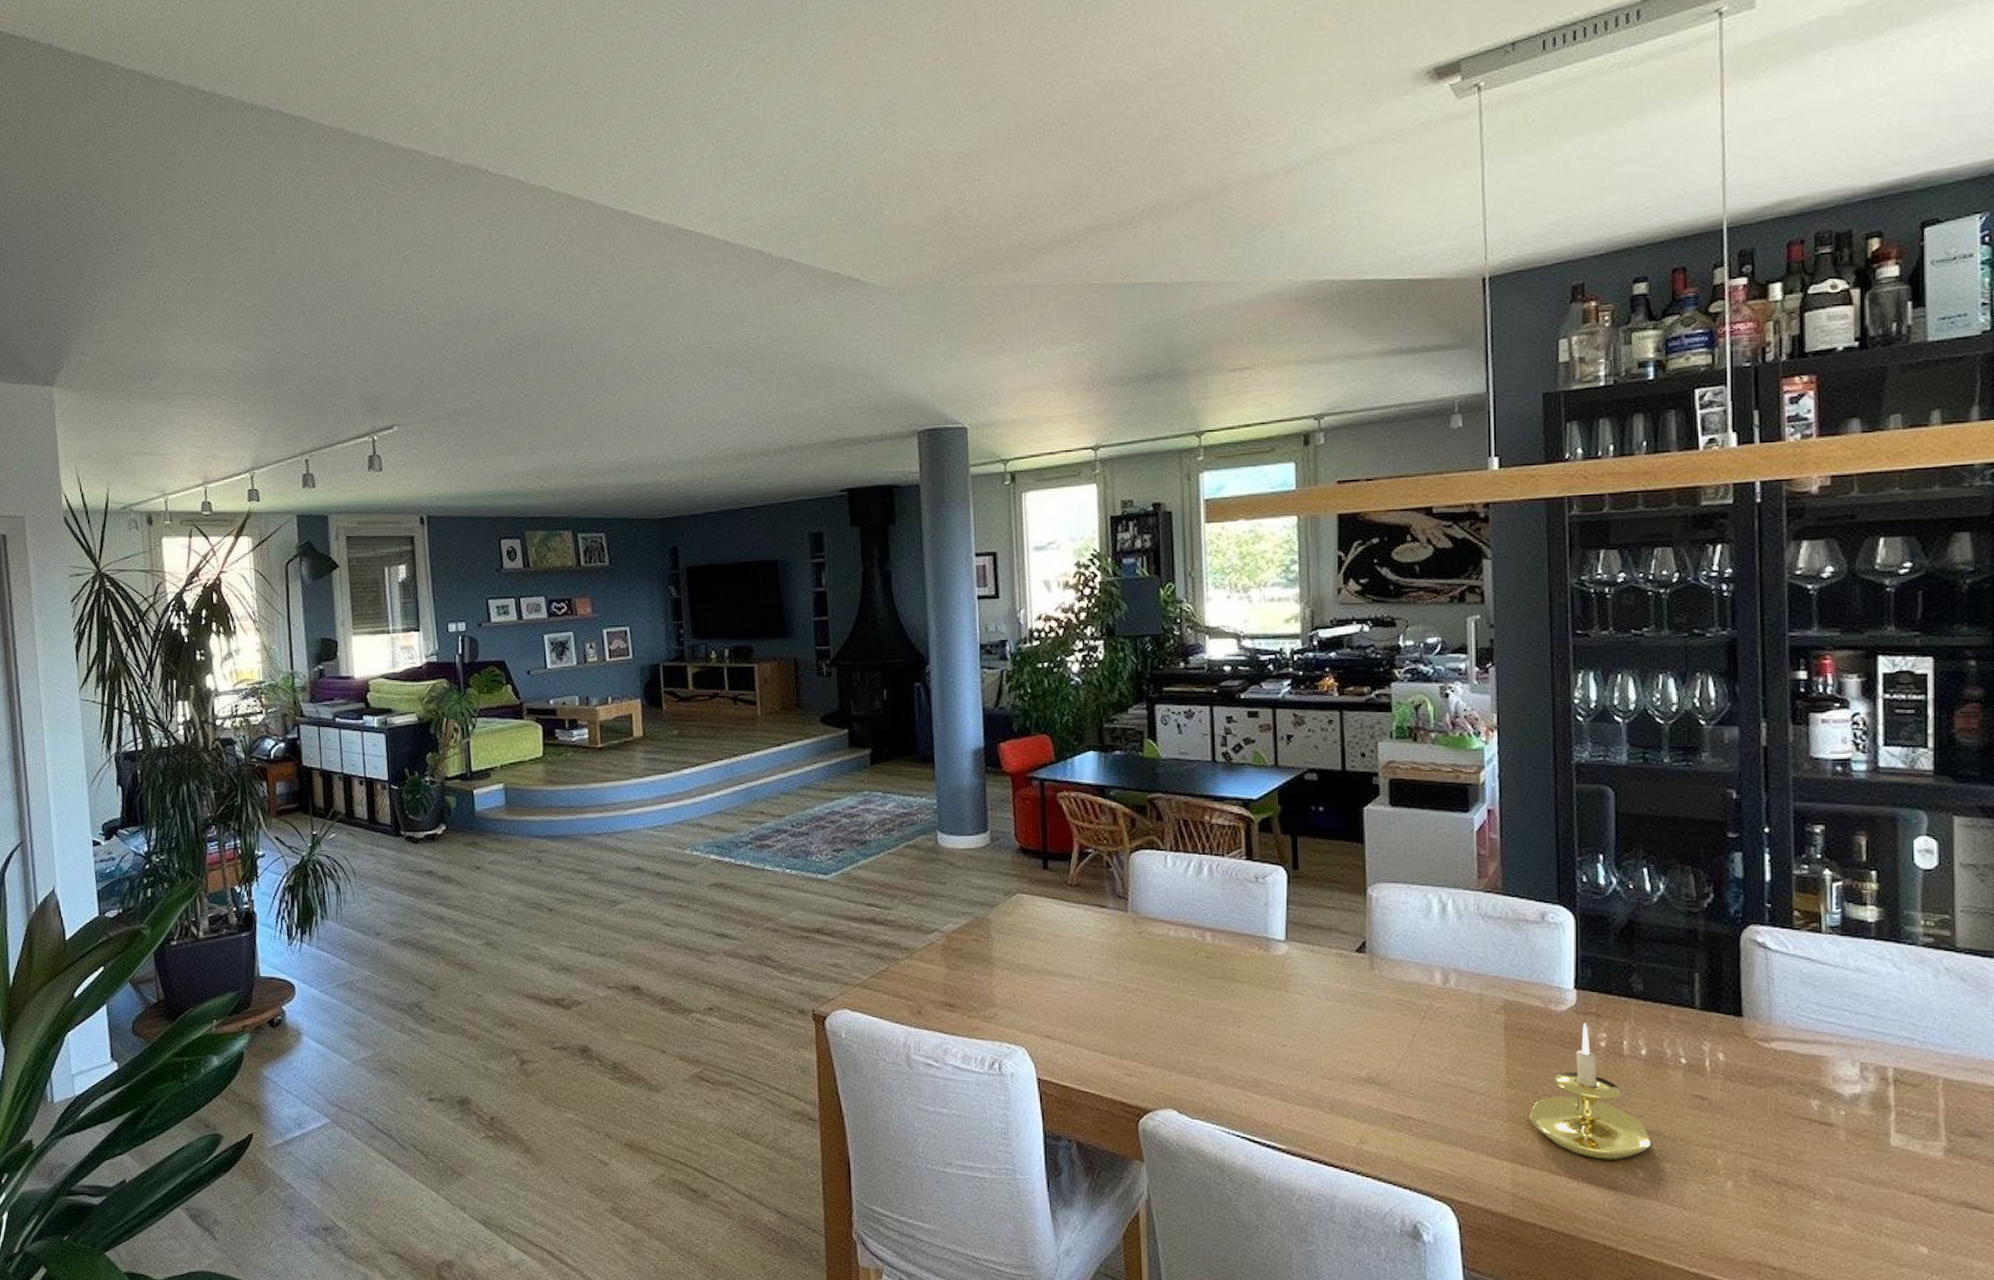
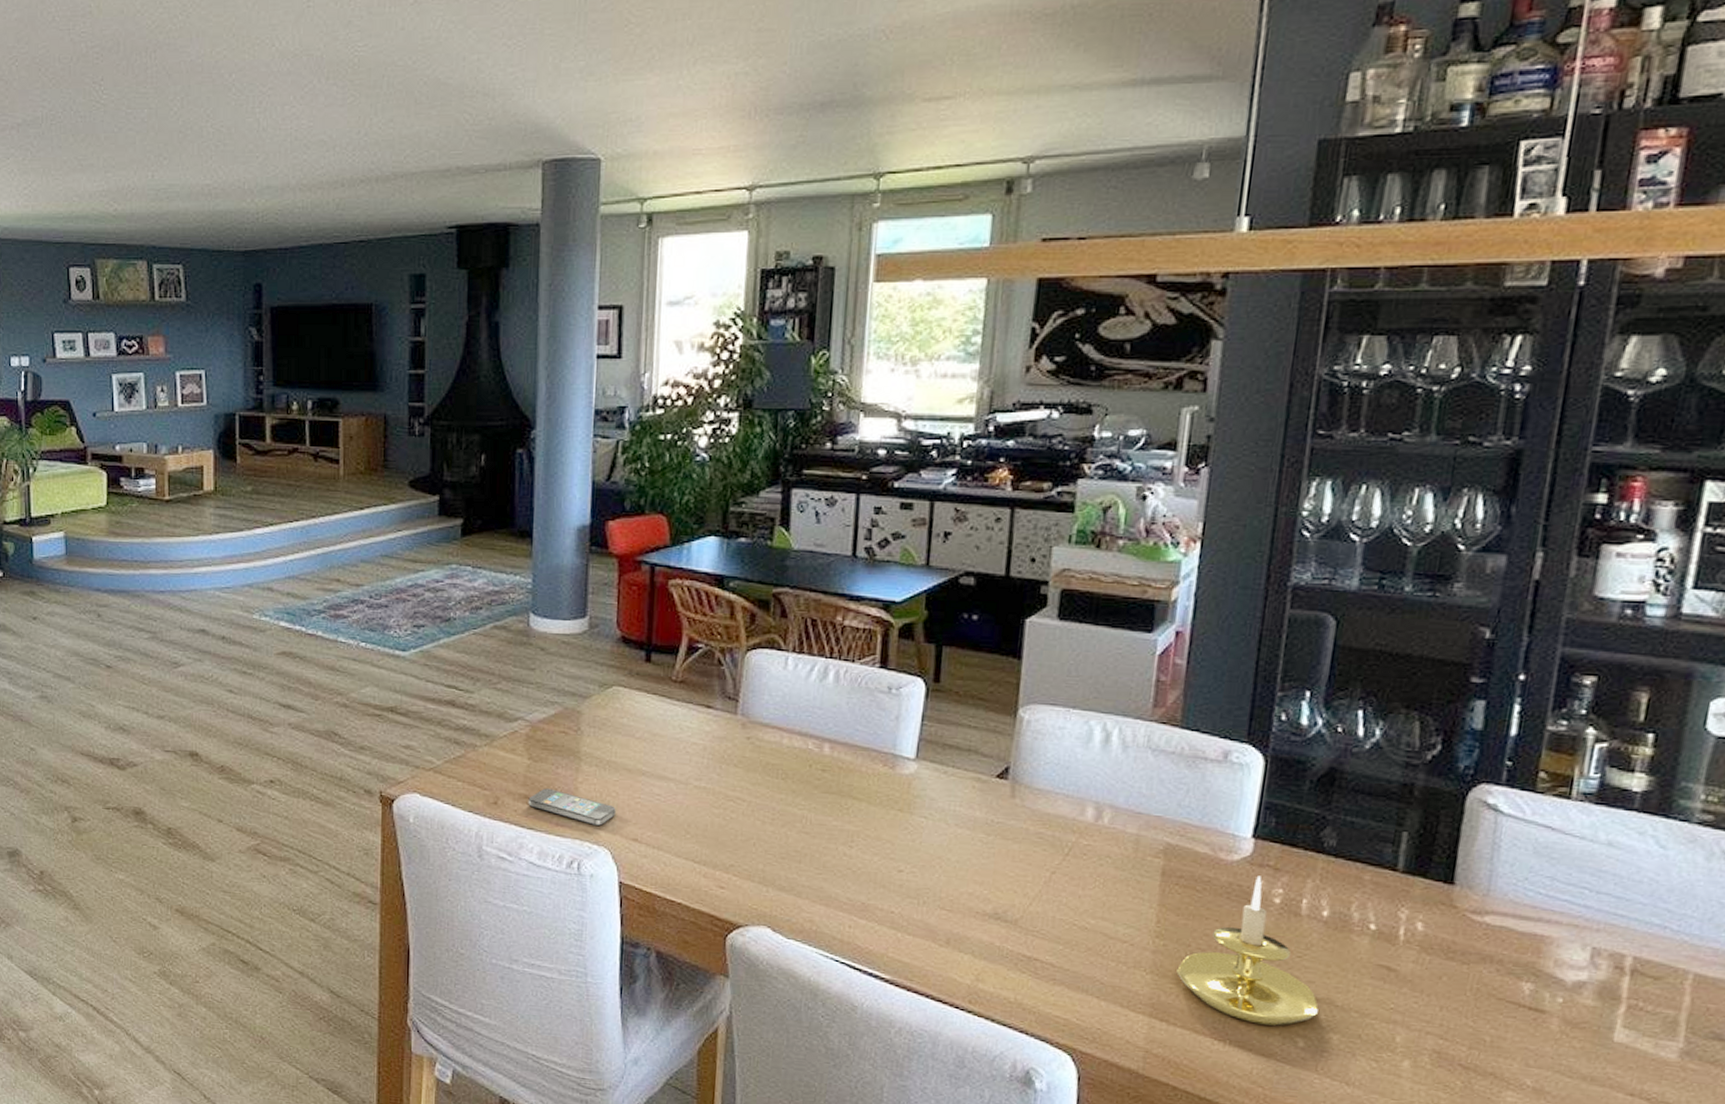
smartphone: none [949,994,1029,1026] -> present [528,788,616,826]

